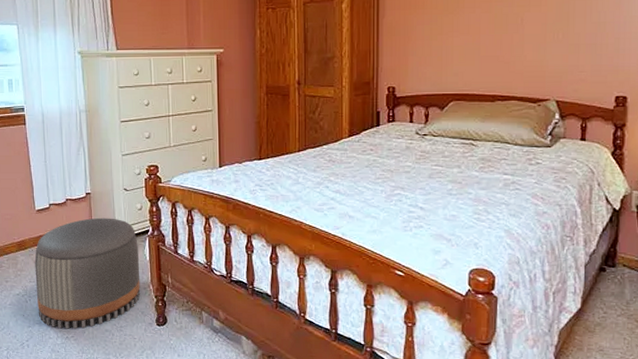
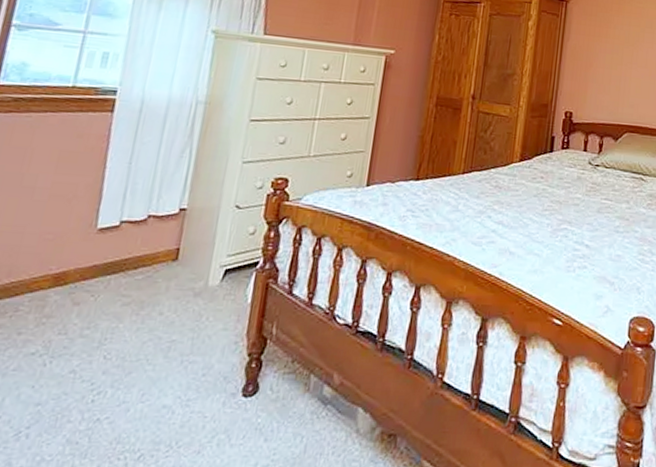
pouf: present [34,217,141,329] -> none [59,242,240,406]

